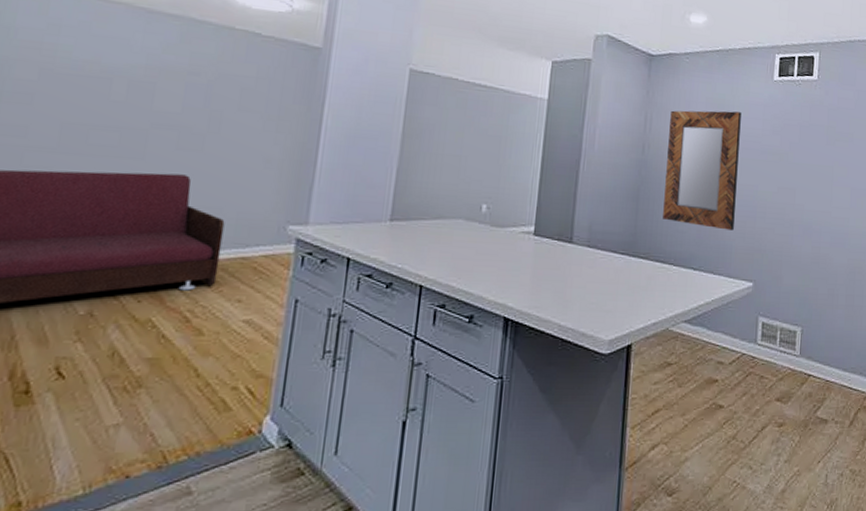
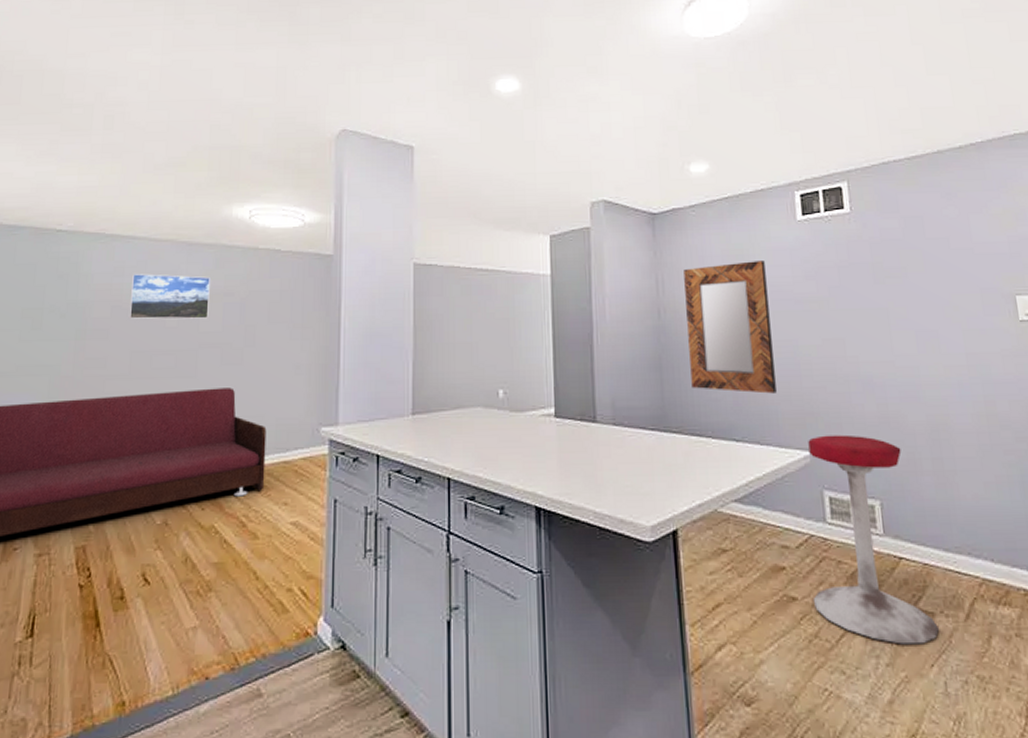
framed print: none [62,35,172,97] -> present [128,274,210,320]
stool: none [736,270,829,445] -> present [808,434,939,645]

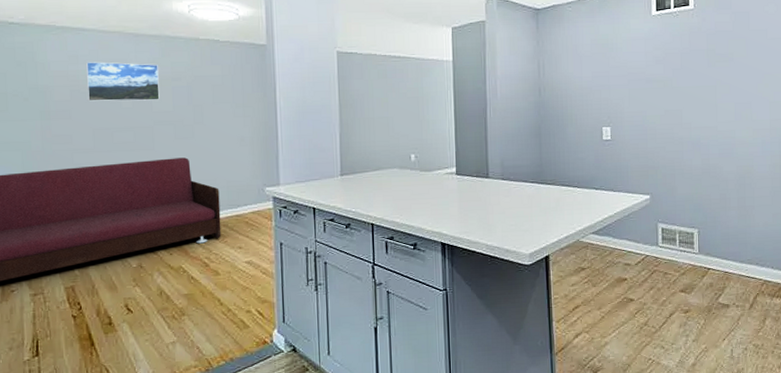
home mirror: present [684,261,777,394] -> none [560,48,628,153]
stool: present [808,434,939,645] -> none [645,182,731,327]

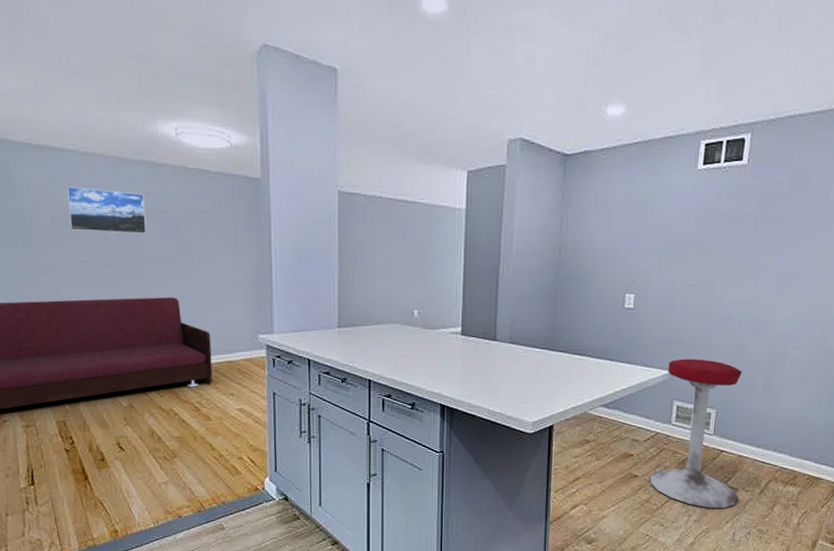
stool: none [645,182,731,327] -> present [649,358,742,509]

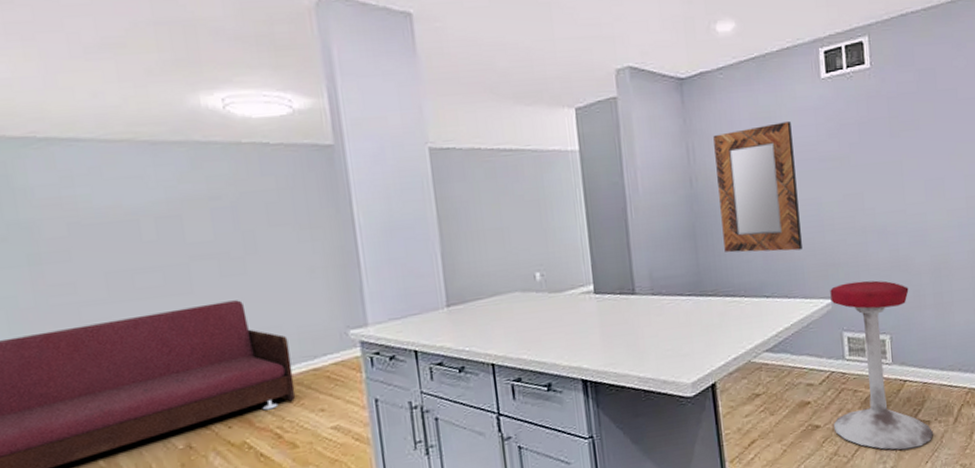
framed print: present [67,187,147,234] -> none [86,180,195,236]
home mirror: none [580,206,661,324] -> present [713,122,802,253]

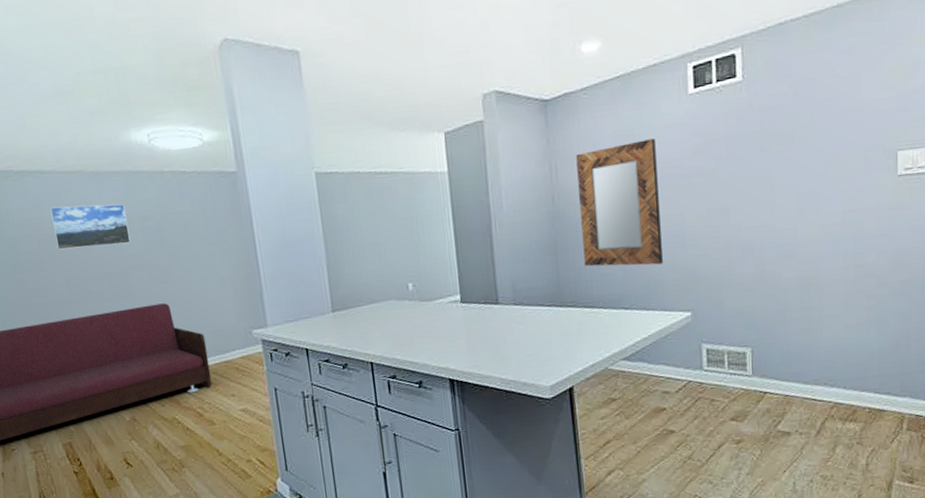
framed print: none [86,180,195,236] -> present [50,203,131,250]
stool: present [830,280,933,450] -> none [688,294,793,458]

